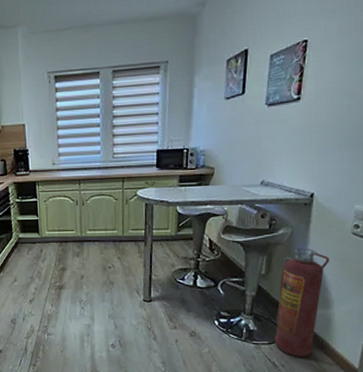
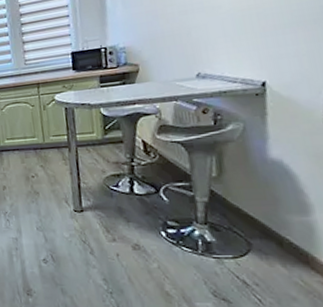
fire extinguisher: present [274,248,330,357] -> none [237,144,300,274]

